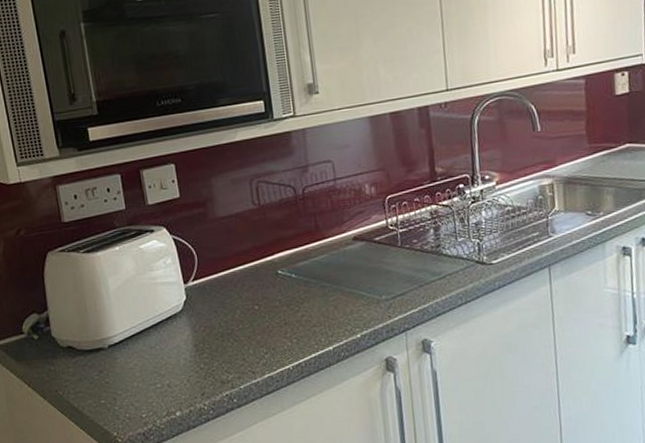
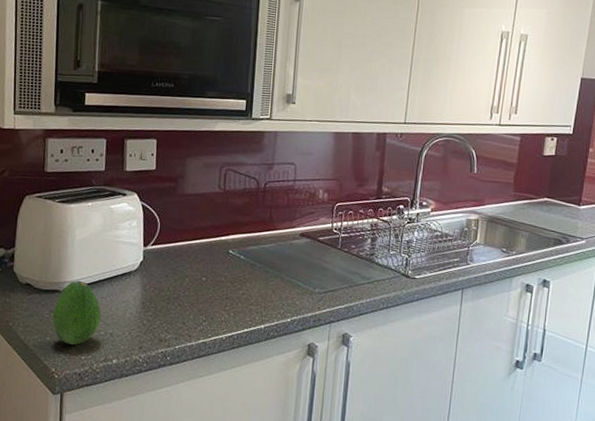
fruit: none [102,333,155,405] -> present [52,280,102,346]

